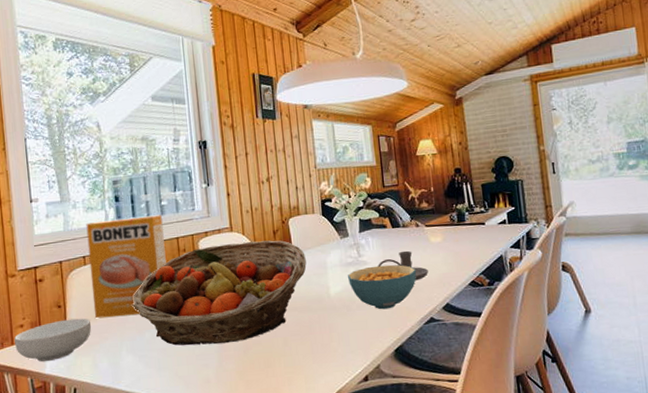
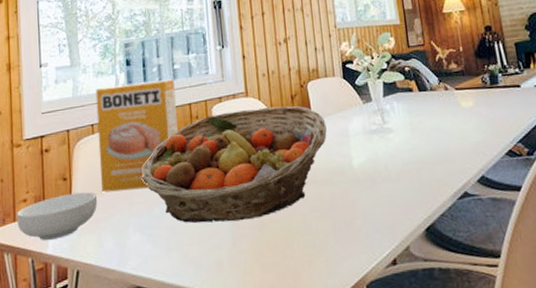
cereal bowl: present [348,264,417,310] -> none [372,132,447,183]
candle holder: present [378,250,428,281] -> none [404,116,460,150]

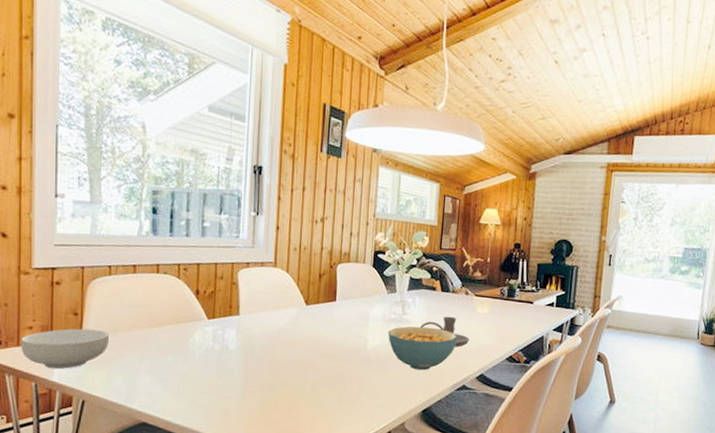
box: present [95,79,178,193] -> none [114,230,202,336]
fruit basket: present [141,106,327,223] -> none [157,278,349,379]
cereal bowl: none [372,132,447,183] -> present [388,326,458,371]
candle holder: none [404,116,460,150] -> present [420,316,469,347]

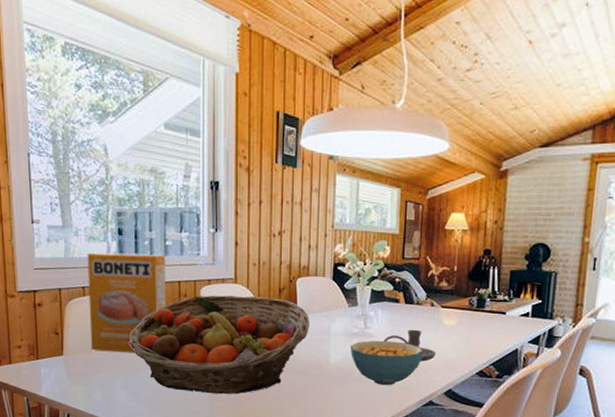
cereal bowl: present [21,328,110,369] -> none [12,347,87,385]
box: none [114,230,202,336] -> present [87,252,166,354]
fruit basket: none [157,278,349,379] -> present [129,295,310,395]

